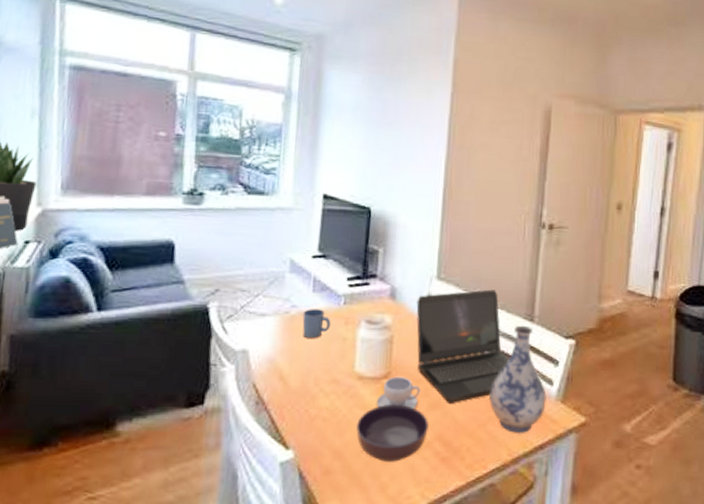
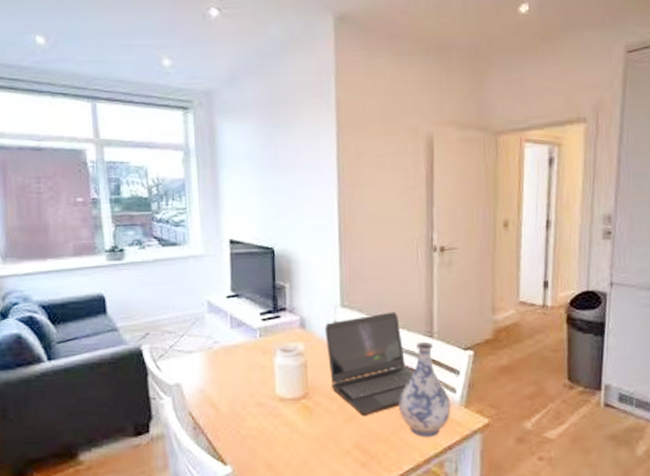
mug: present [302,309,331,339] -> none [224,343,250,370]
bowl: present [356,404,429,462] -> none [283,419,347,470]
teacup: present [376,376,421,408] -> none [298,395,336,424]

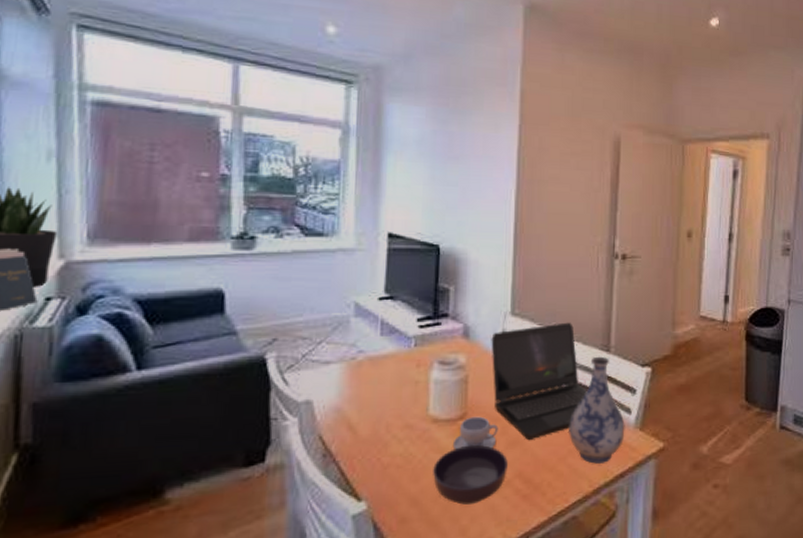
bowl: none [283,419,347,470] -> present [433,444,508,505]
teacup: none [298,395,336,424] -> present [452,416,499,450]

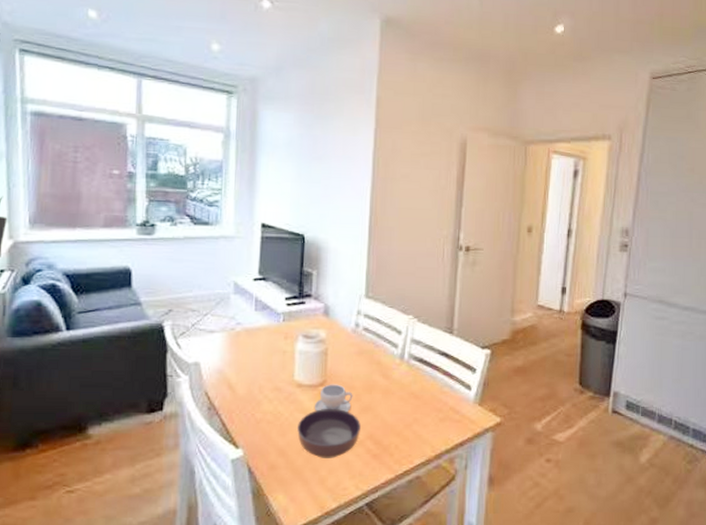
laptop computer: present [491,322,587,440] -> none [347,306,432,407]
vase: present [569,356,625,464] -> none [414,337,465,432]

